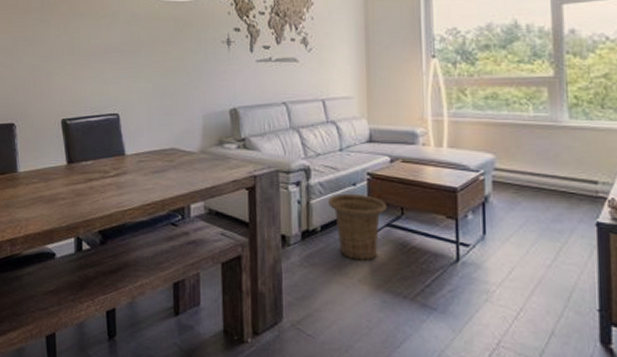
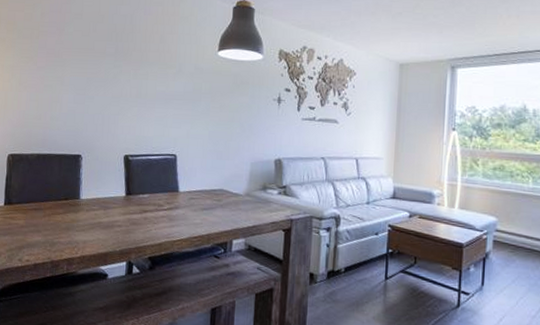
basket: present [328,193,387,261] -> none [353,241,403,301]

